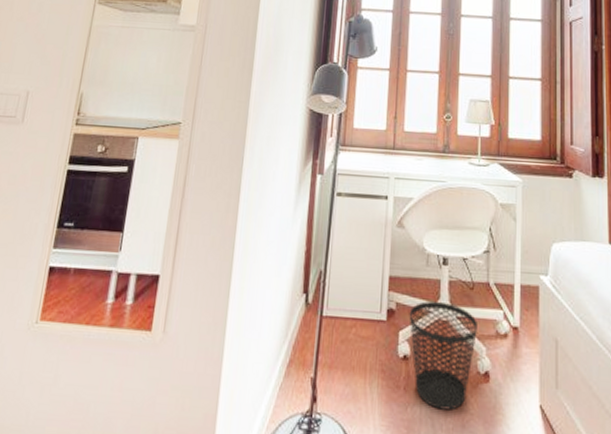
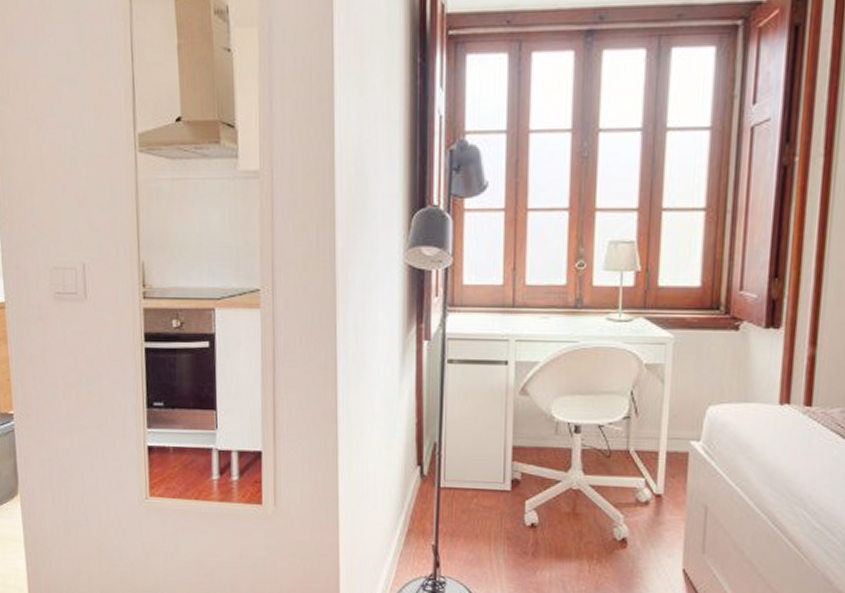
wastebasket: present [409,301,477,411] -> none [536,471,614,574]

